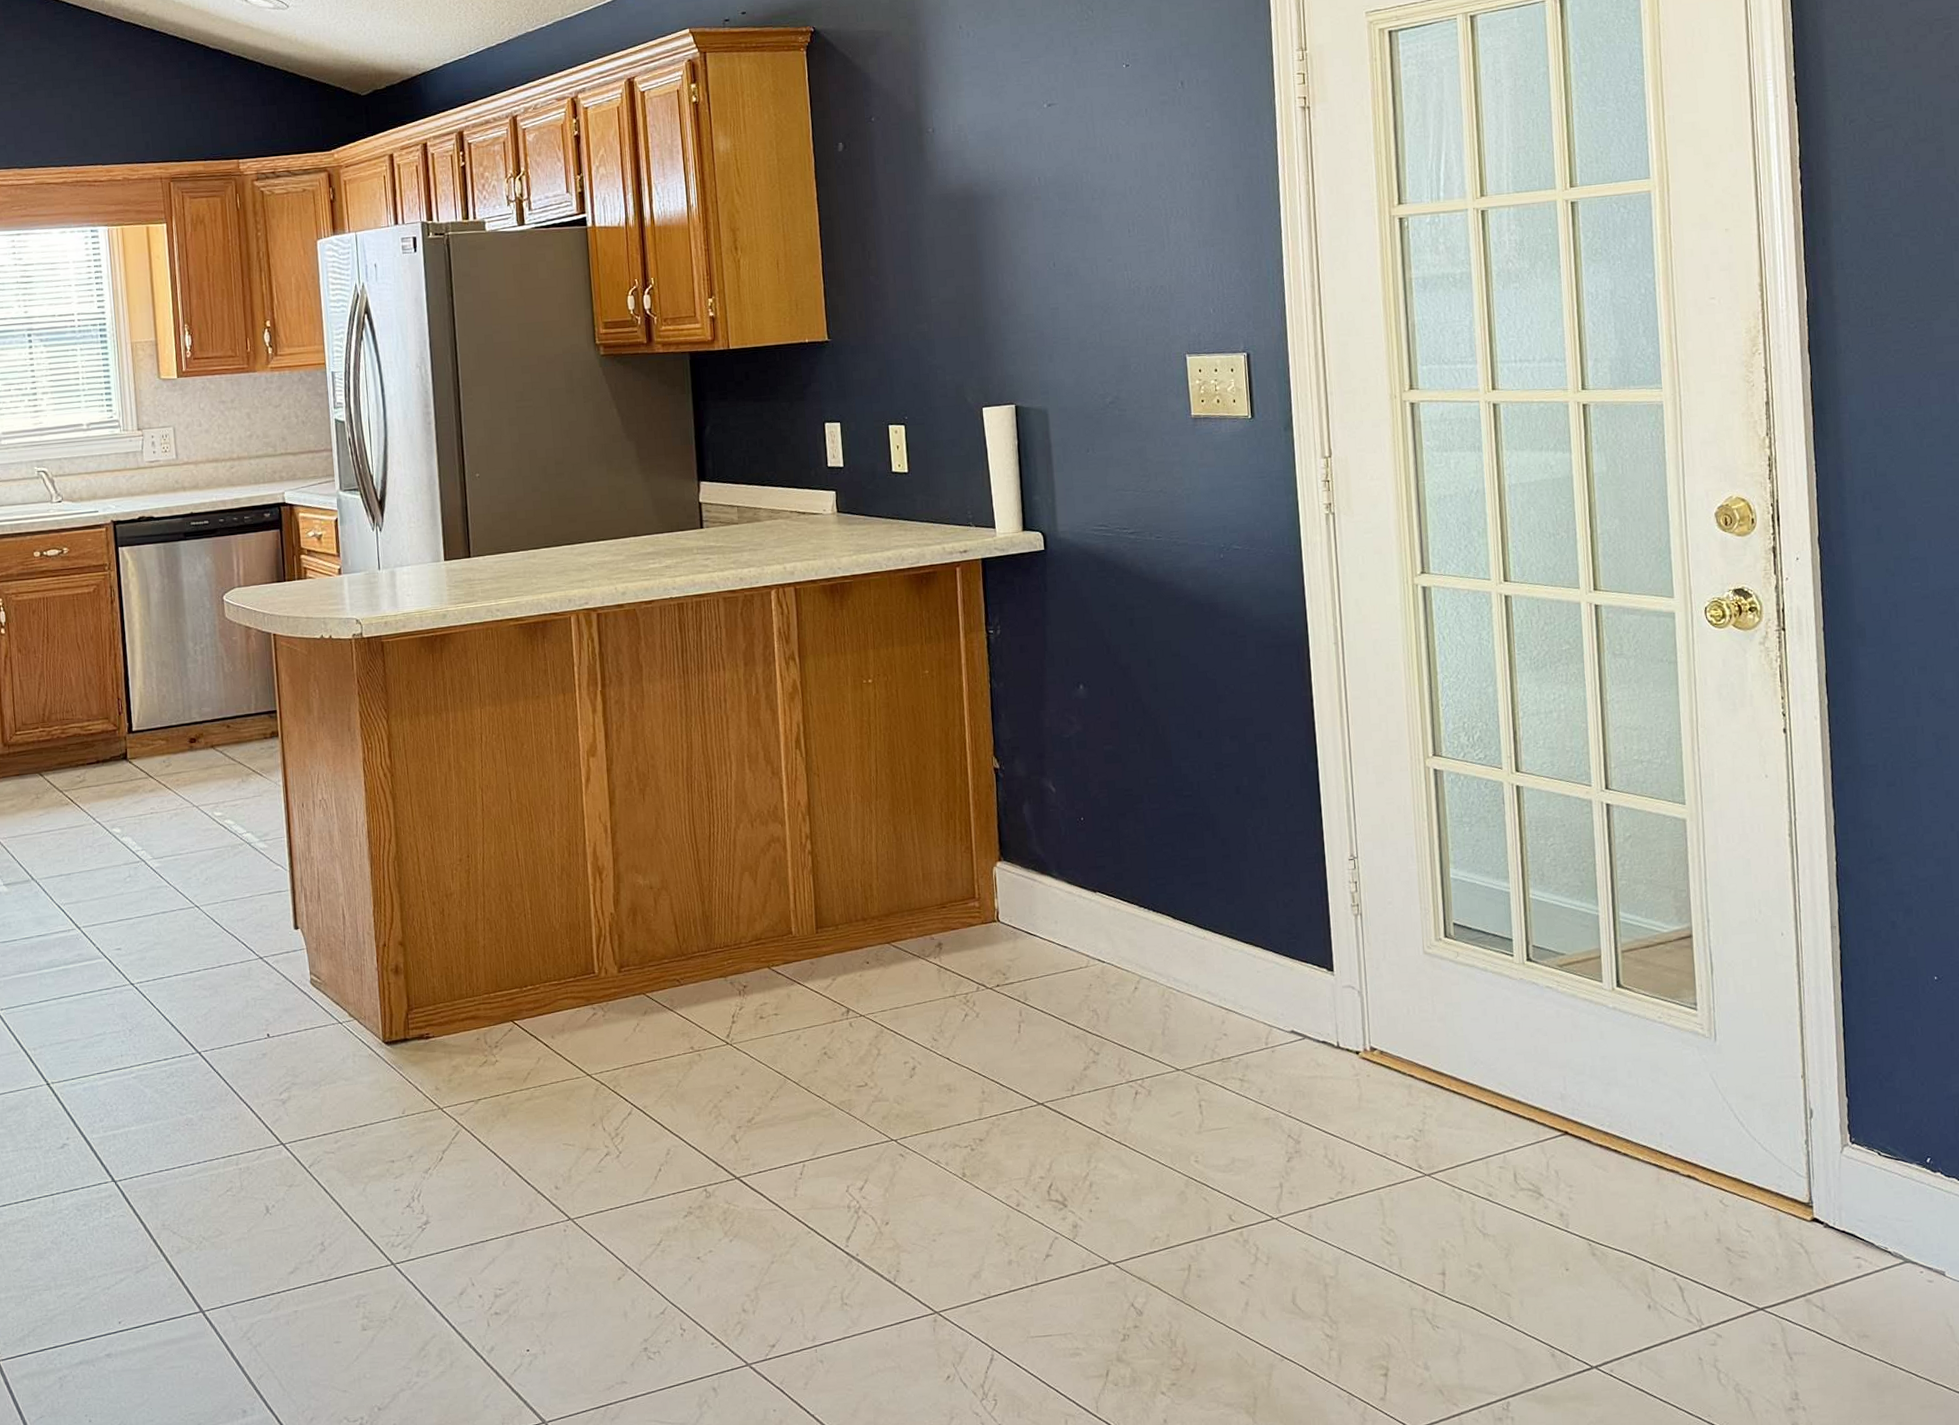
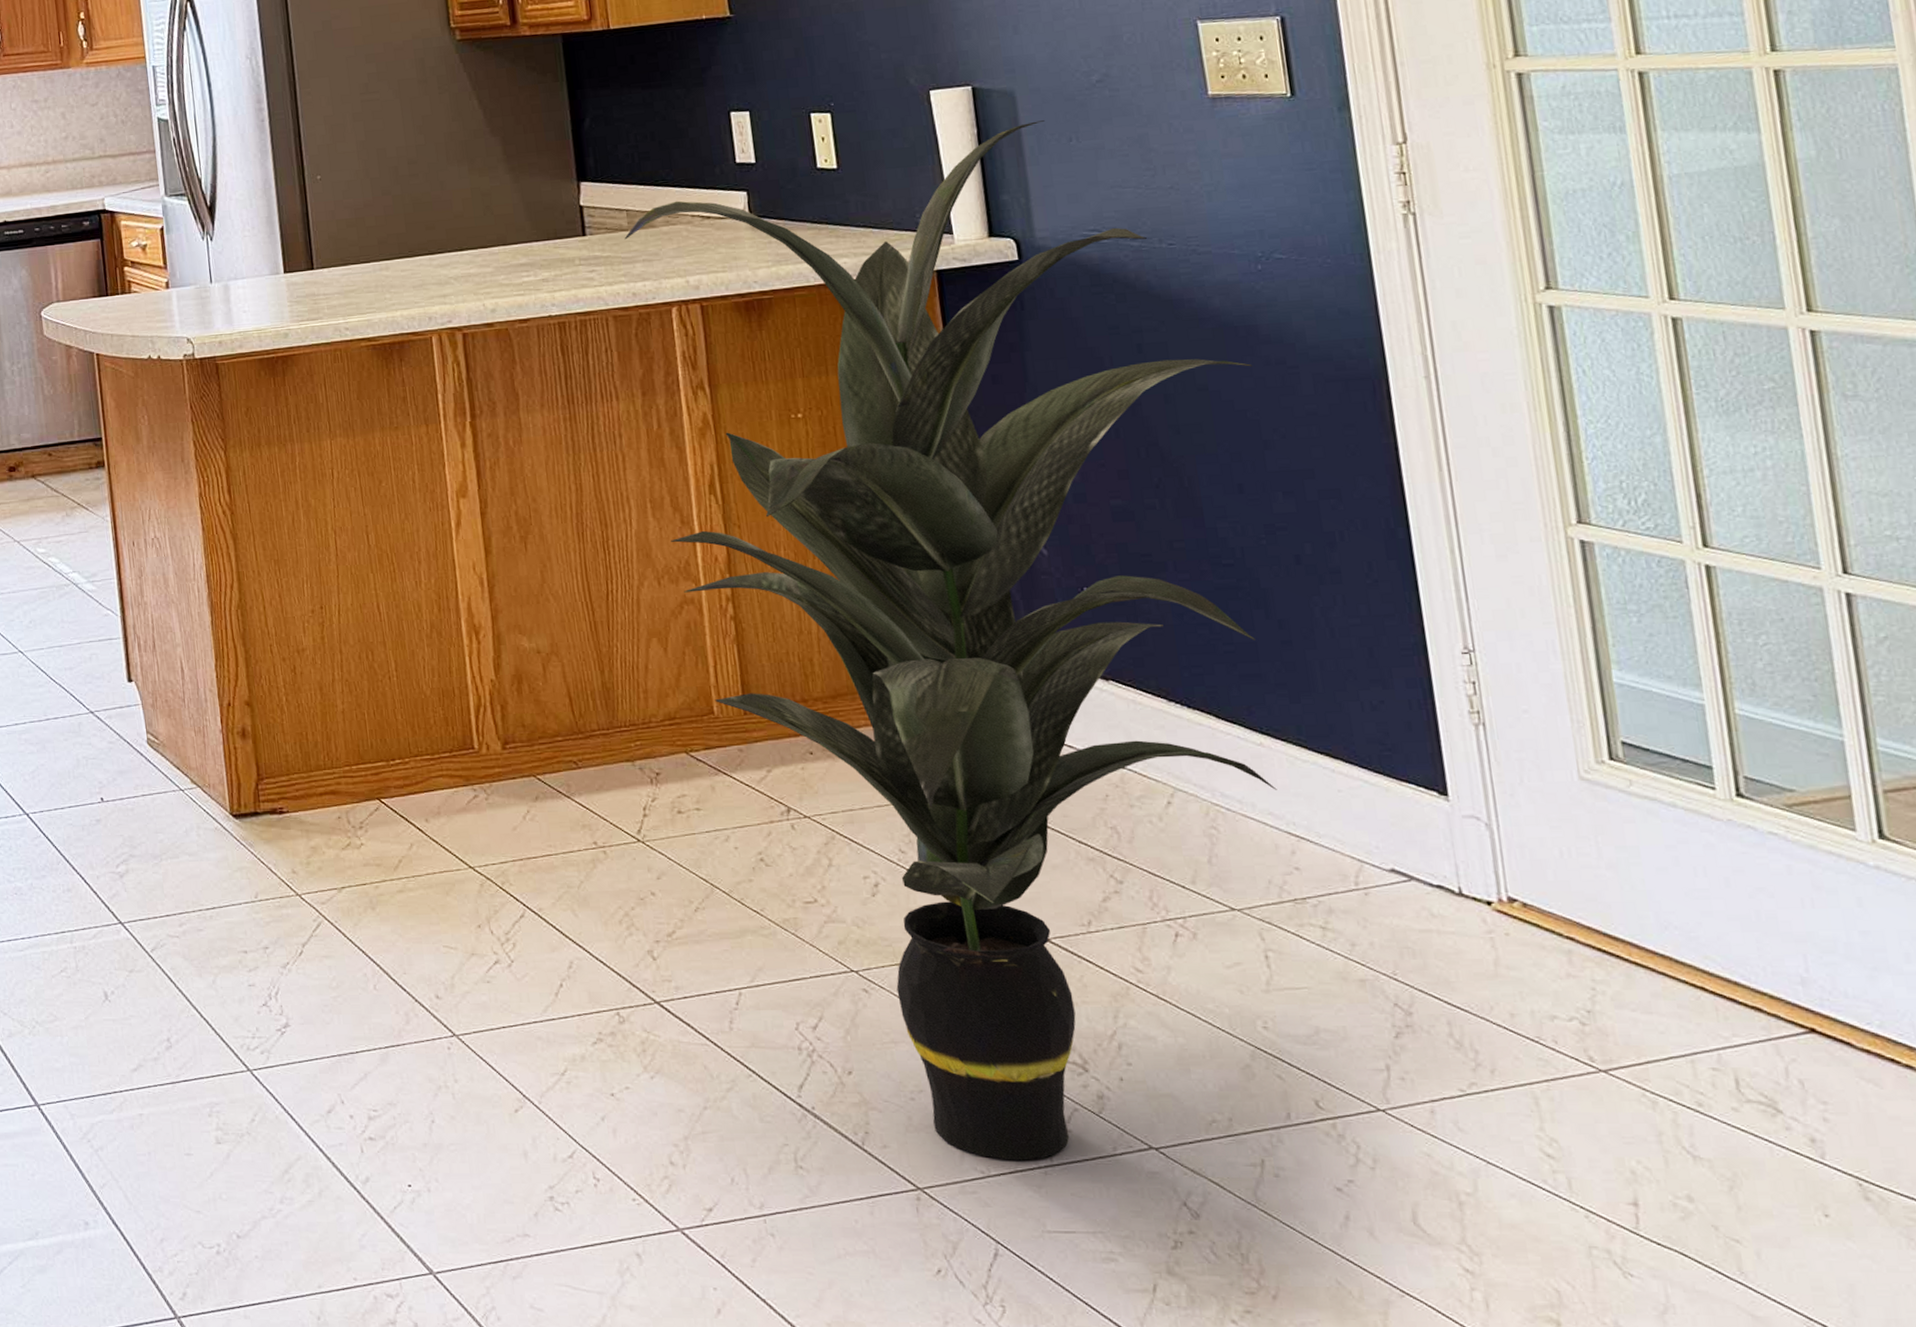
indoor plant: none [735,434,1214,1283] -> present [624,120,1277,1160]

